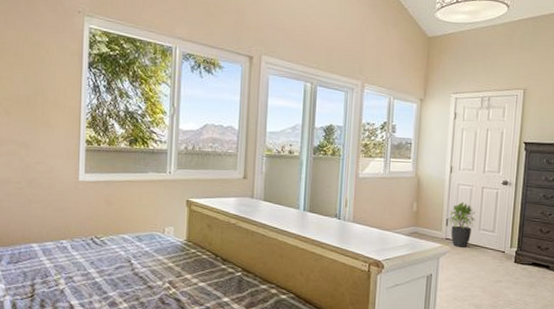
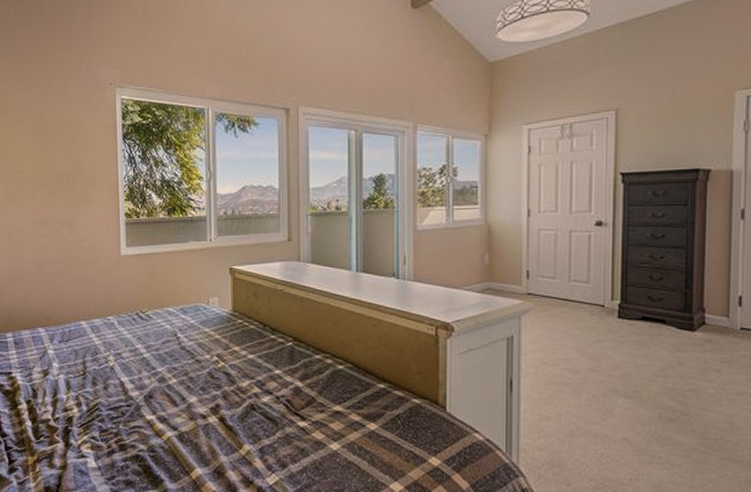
potted plant: present [447,202,476,247] -> none [527,250,564,303]

